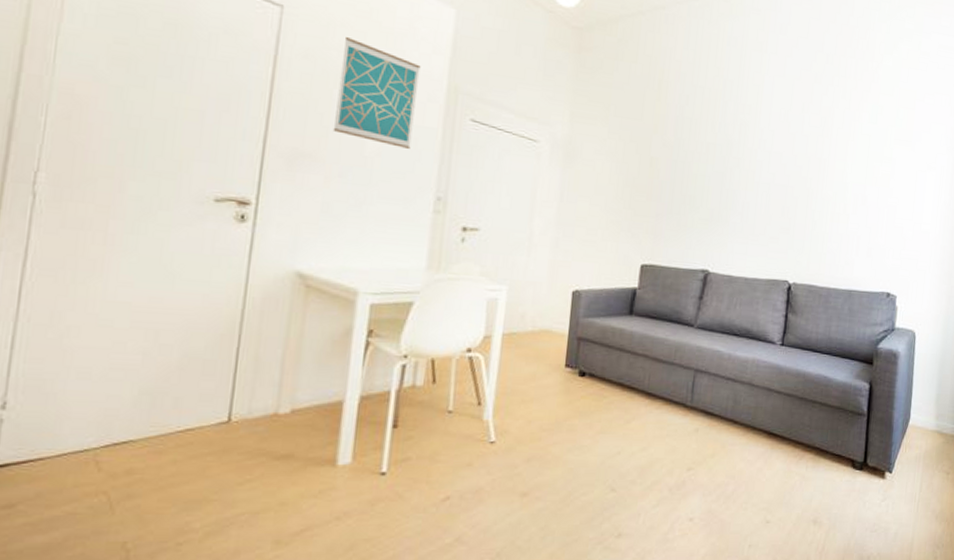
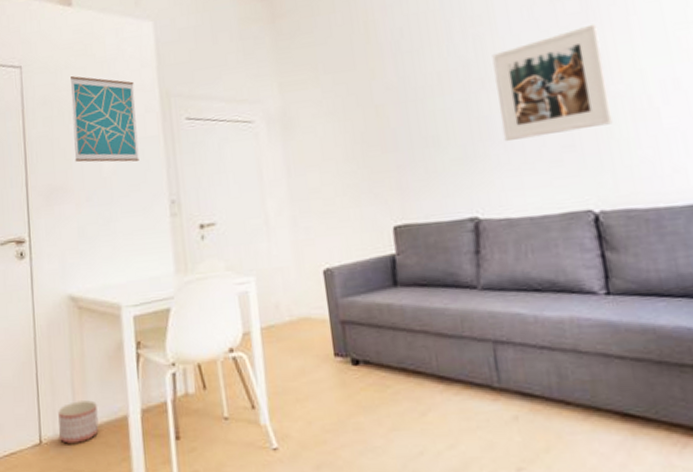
planter: none [255,380,310,425] -> present [58,399,99,445]
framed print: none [742,138,827,219] -> present [492,23,613,142]

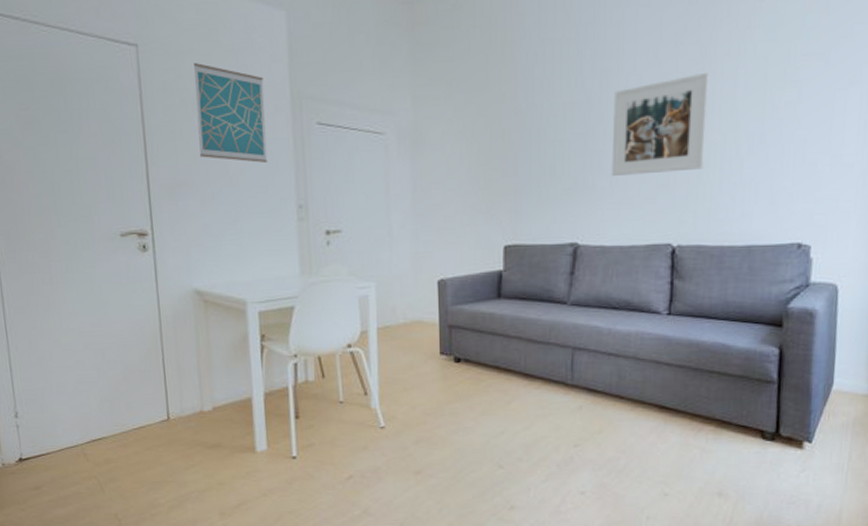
planter: present [58,399,99,445] -> none [185,383,224,421]

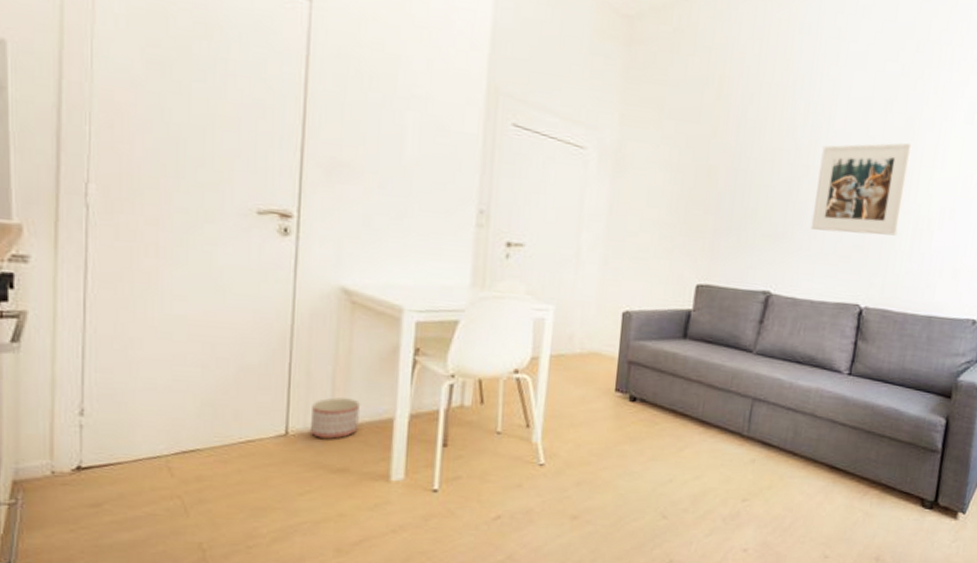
planter: none [185,383,224,421] -> present [311,396,361,440]
wall art: present [194,63,268,163] -> none [370,33,458,157]

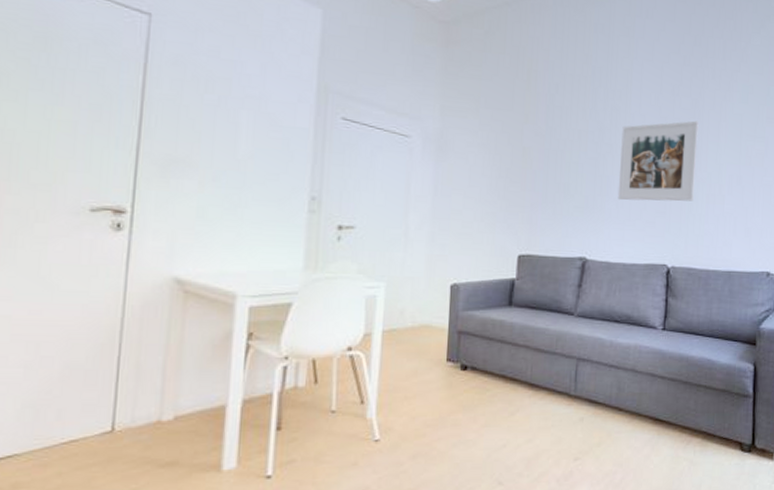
planter: present [311,396,361,440] -> none [139,387,193,433]

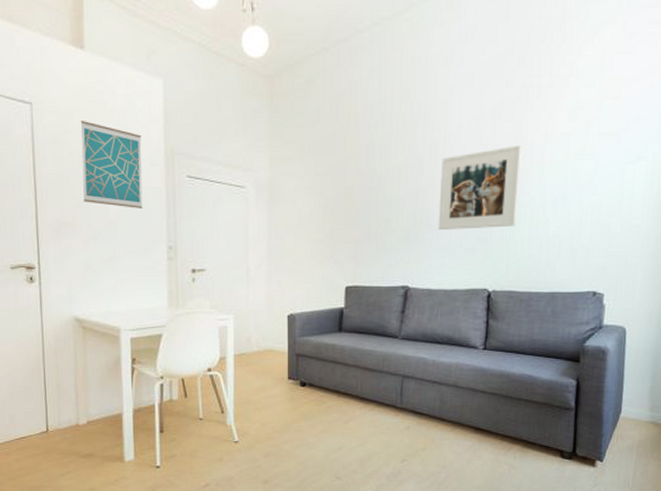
wall art: none [205,42,290,150] -> present [81,121,143,208]

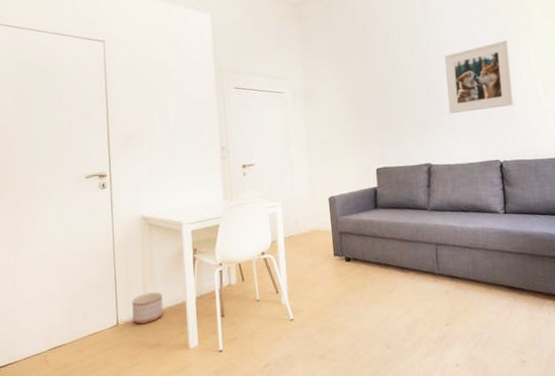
planter: none [63,400,98,433] -> present [132,291,164,325]
wall art: present [81,121,143,208] -> none [145,51,198,118]

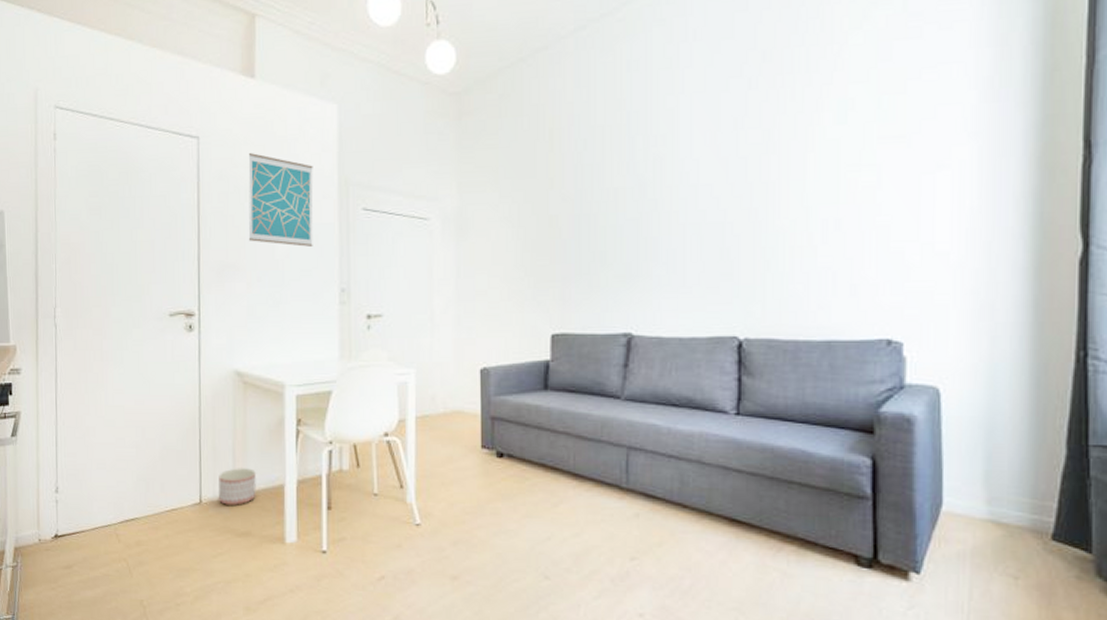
wall art: none [145,51,198,118] -> present [248,153,313,247]
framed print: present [444,40,514,114] -> none [667,156,774,265]

